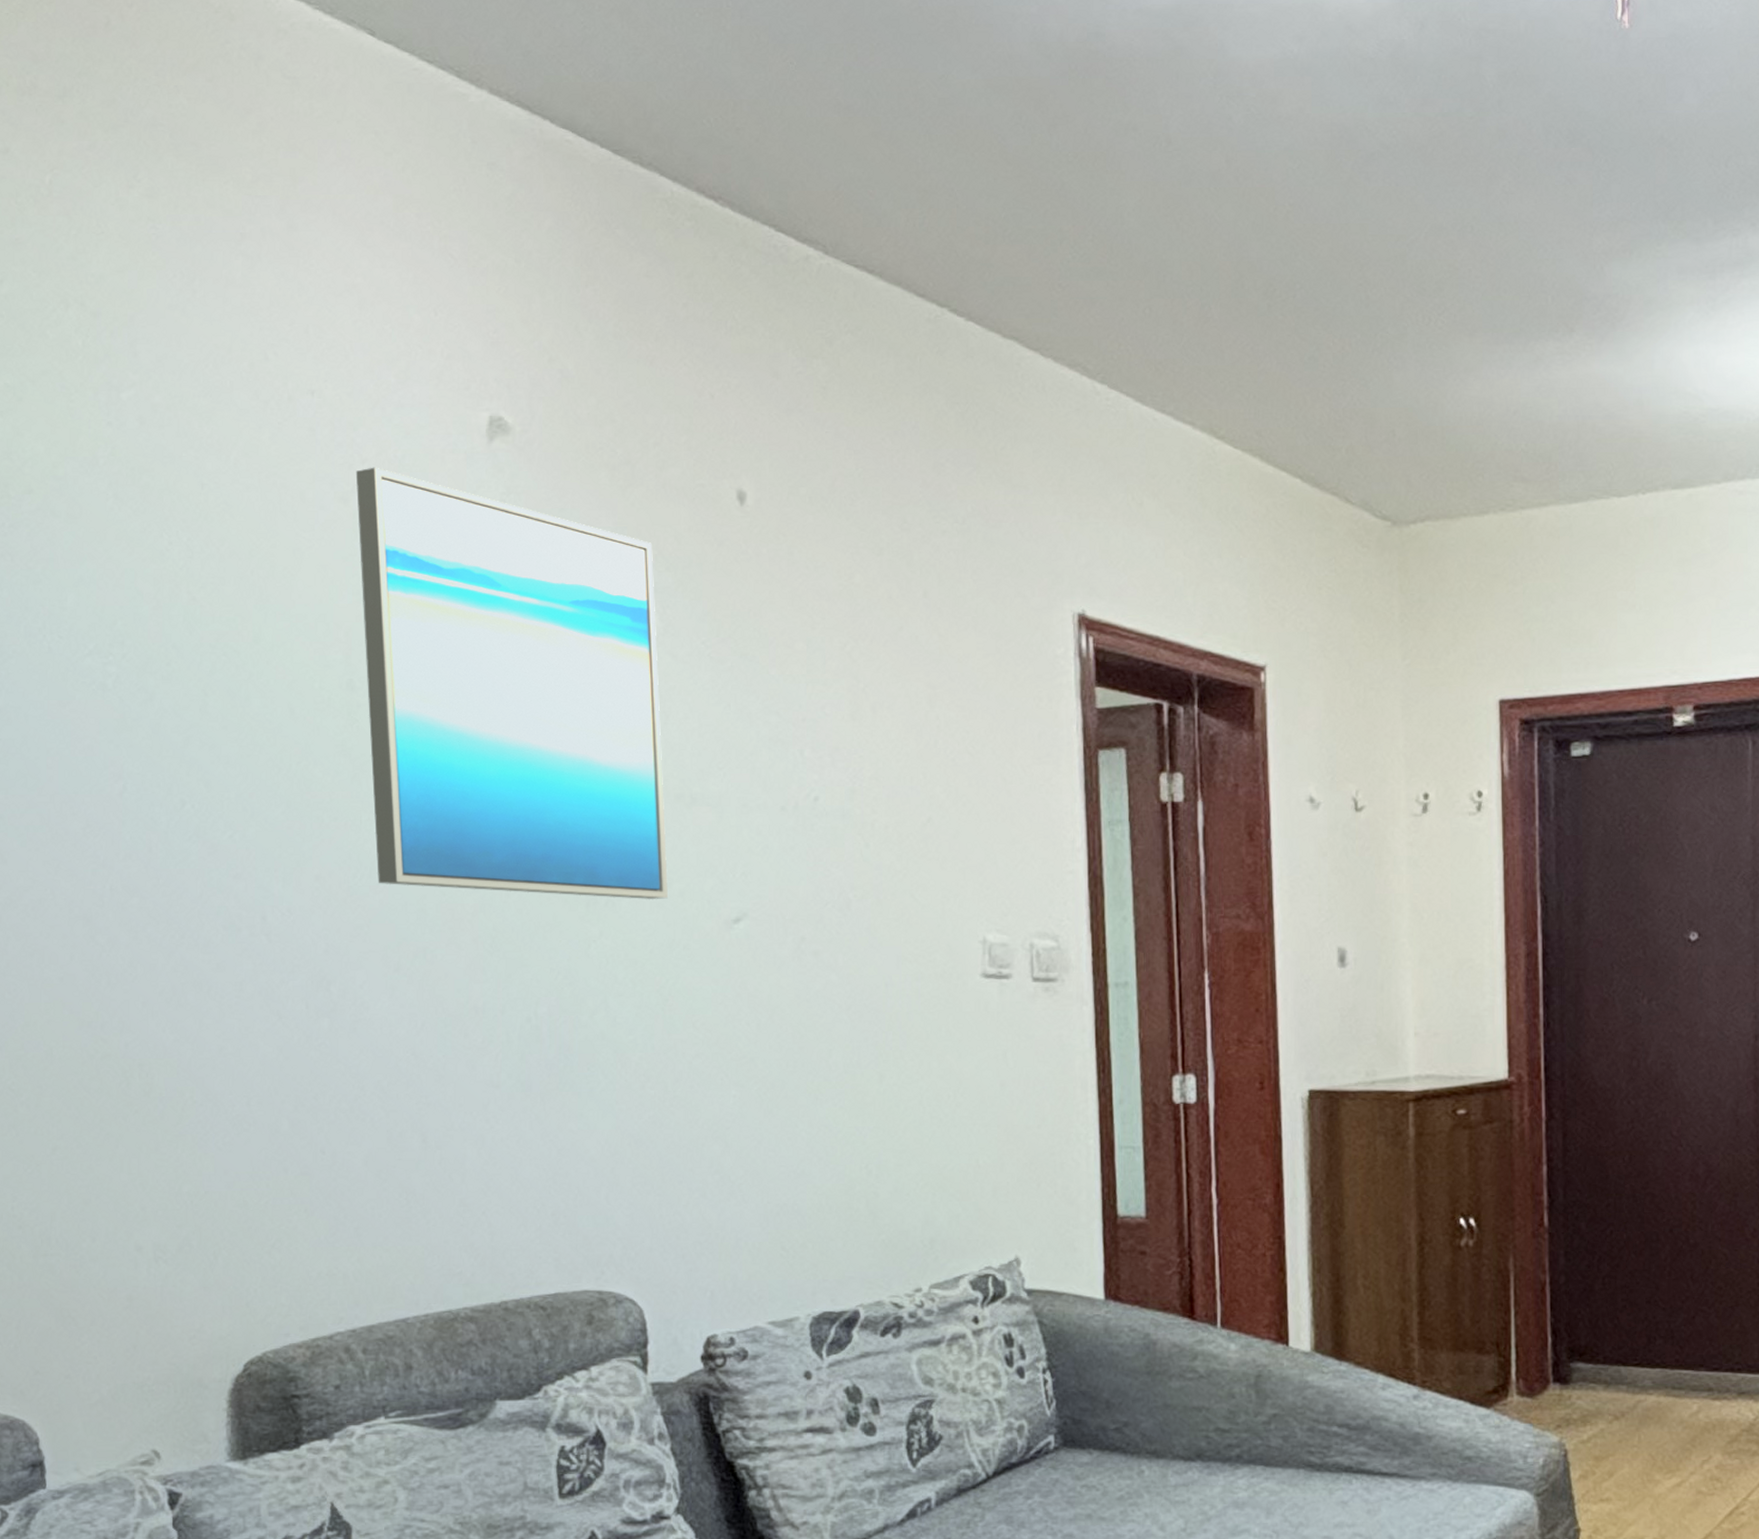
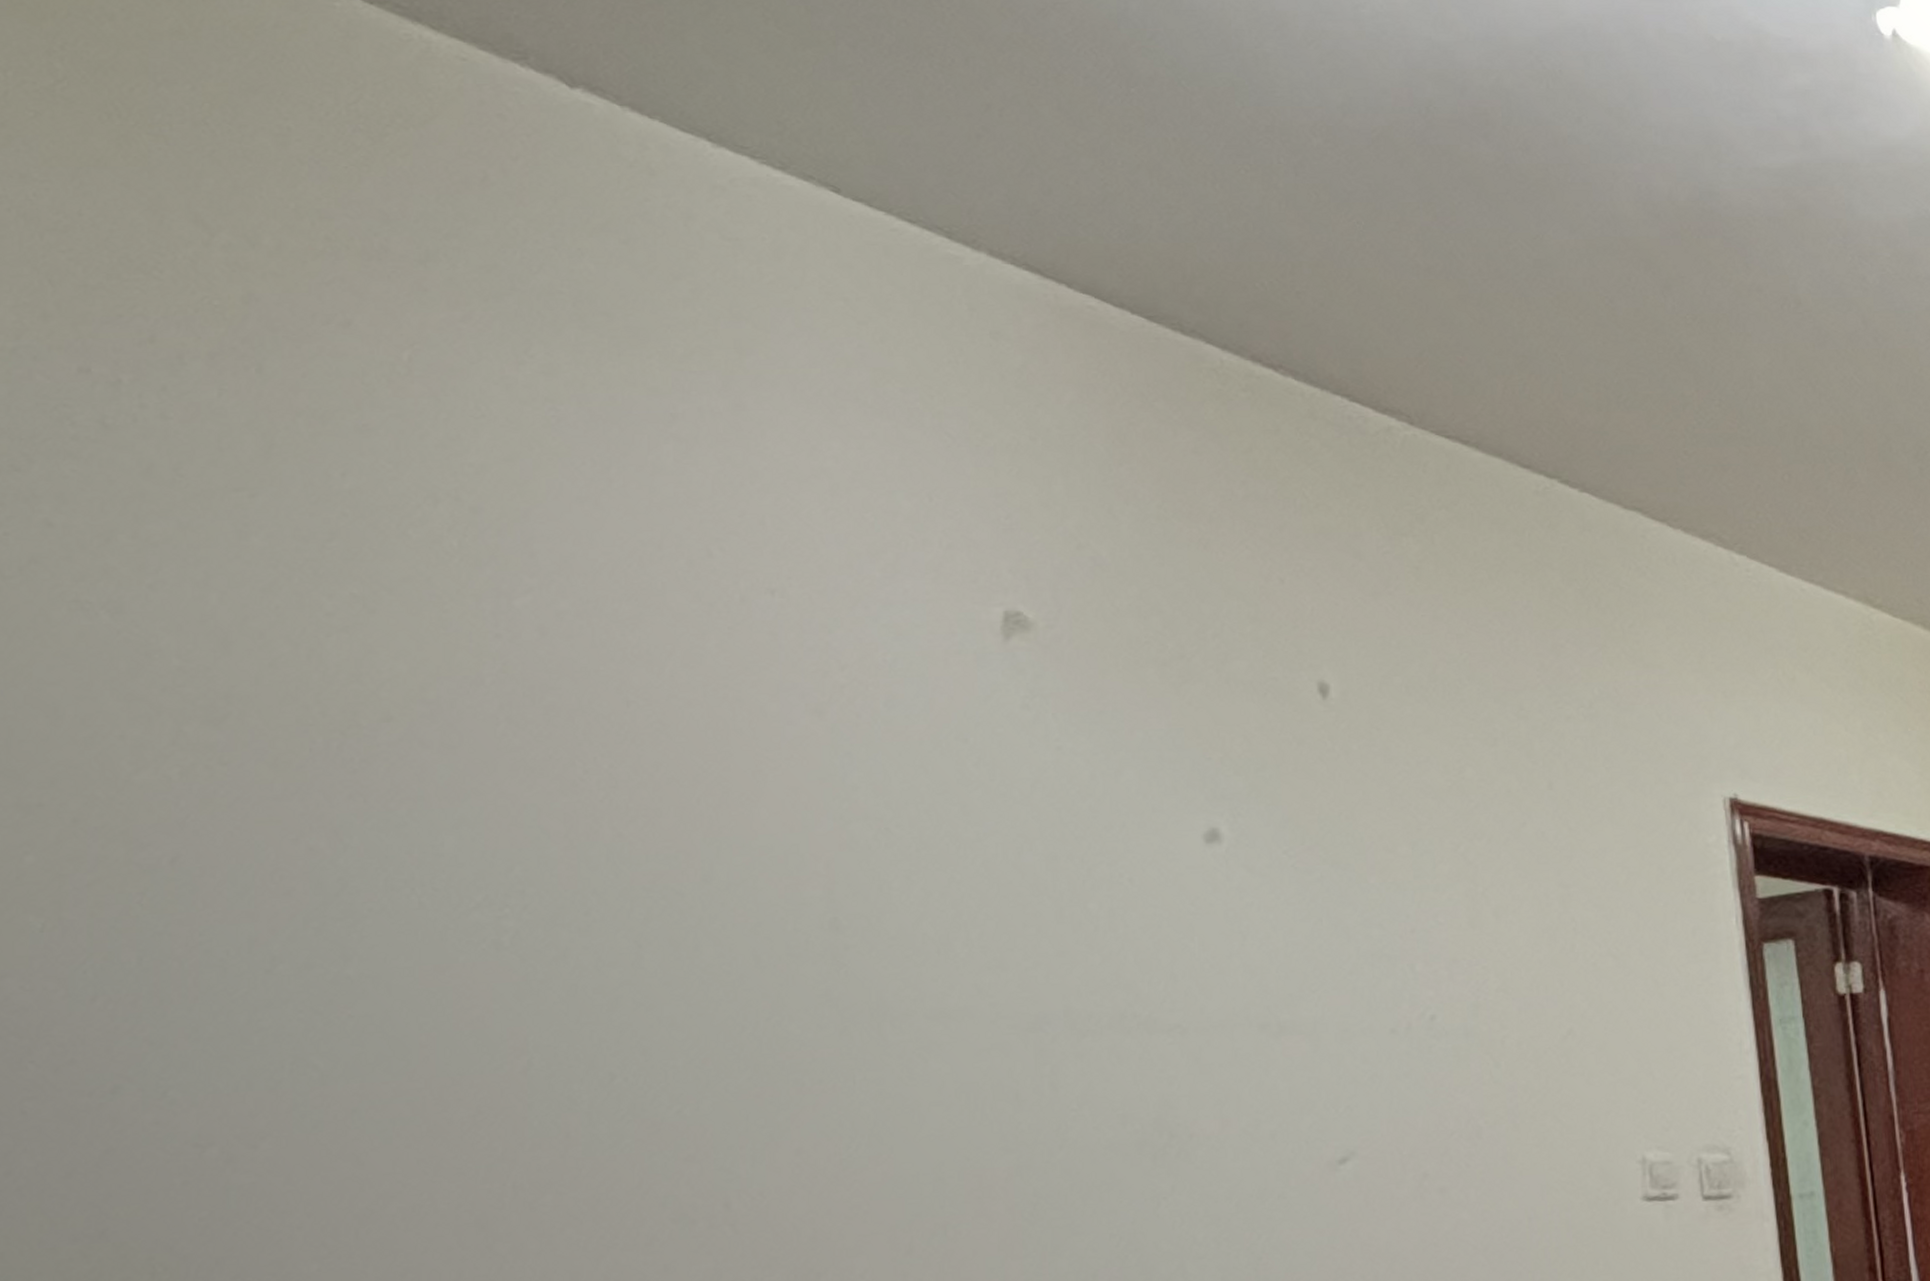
wall art: present [355,467,668,900] -> none [832,673,1255,1154]

